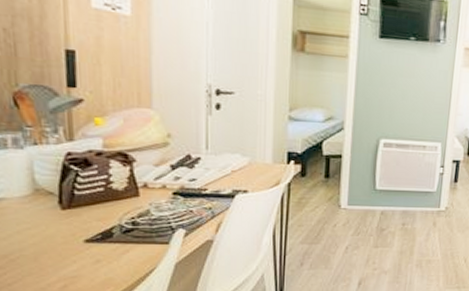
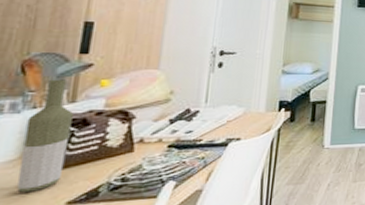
bottle: none [31,114,76,228] -> present [17,79,73,193]

